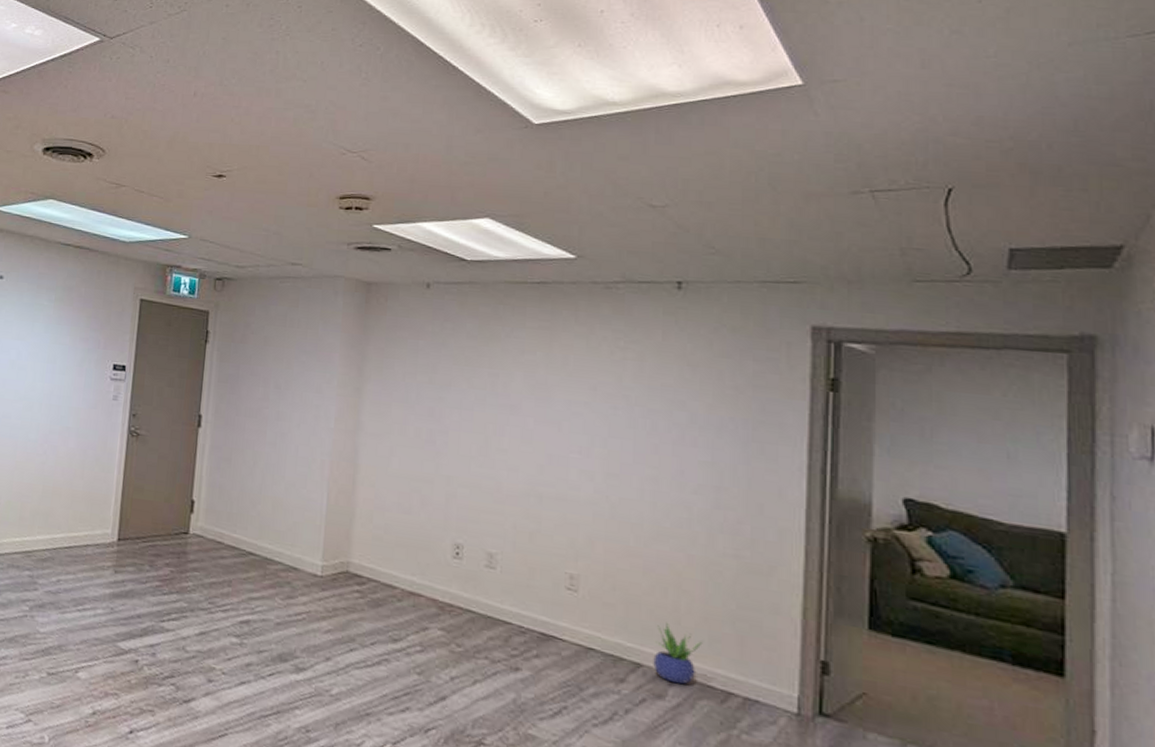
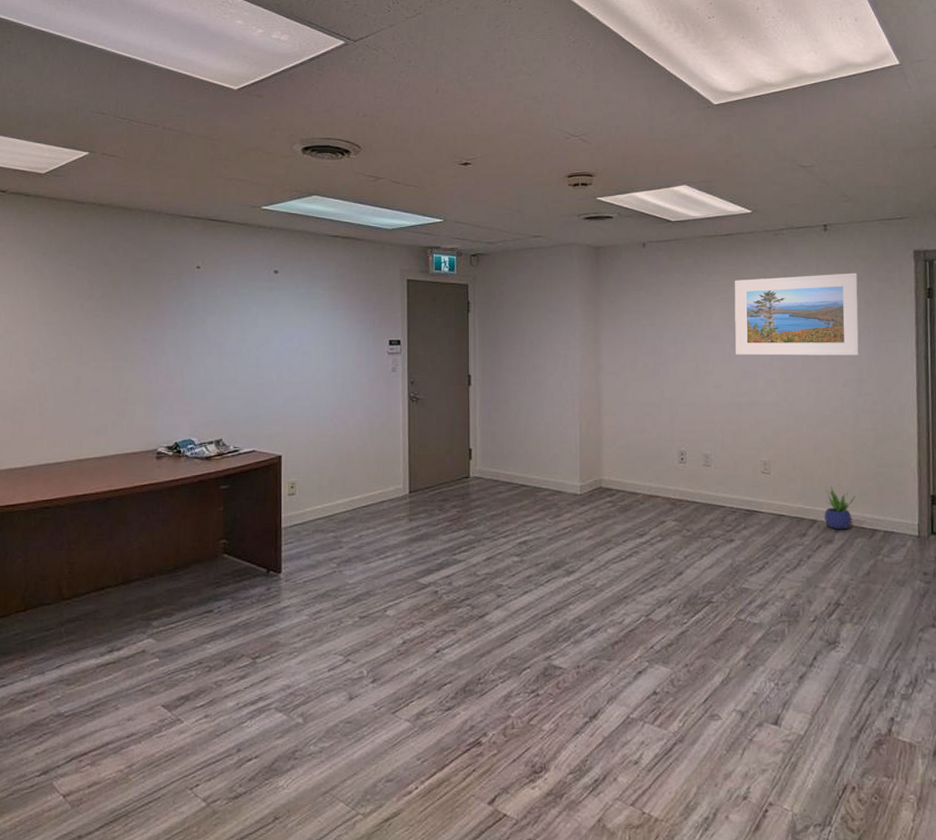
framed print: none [541,339,723,455] -> present [734,273,859,356]

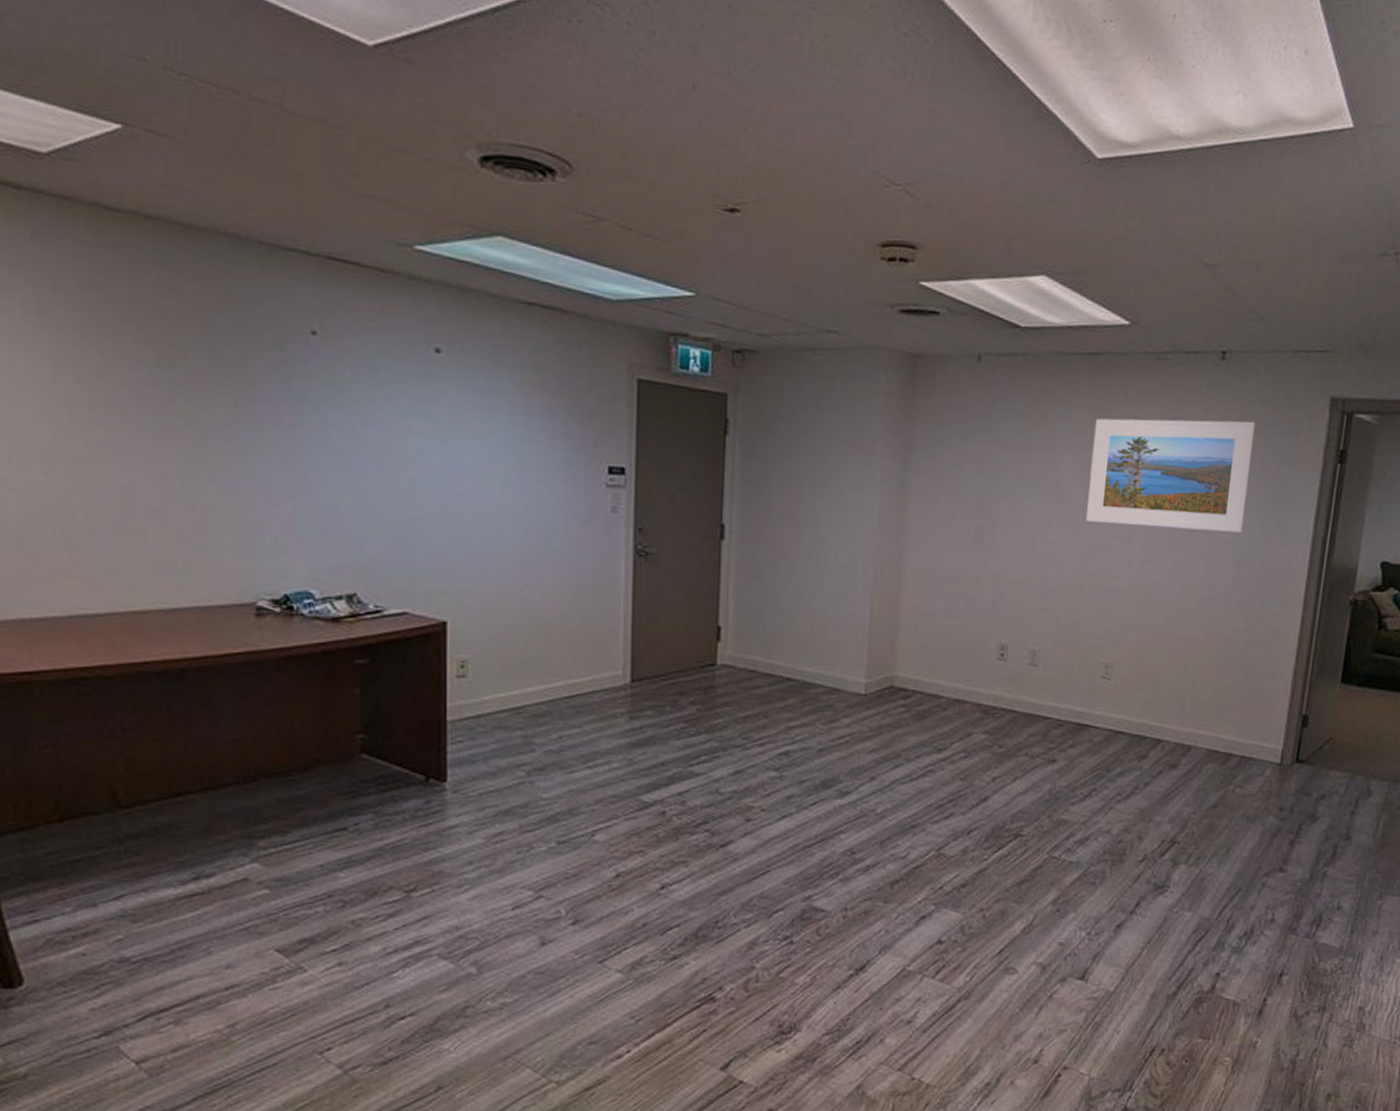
potted plant: present [824,486,856,530] -> none [1171,698,1213,753]

